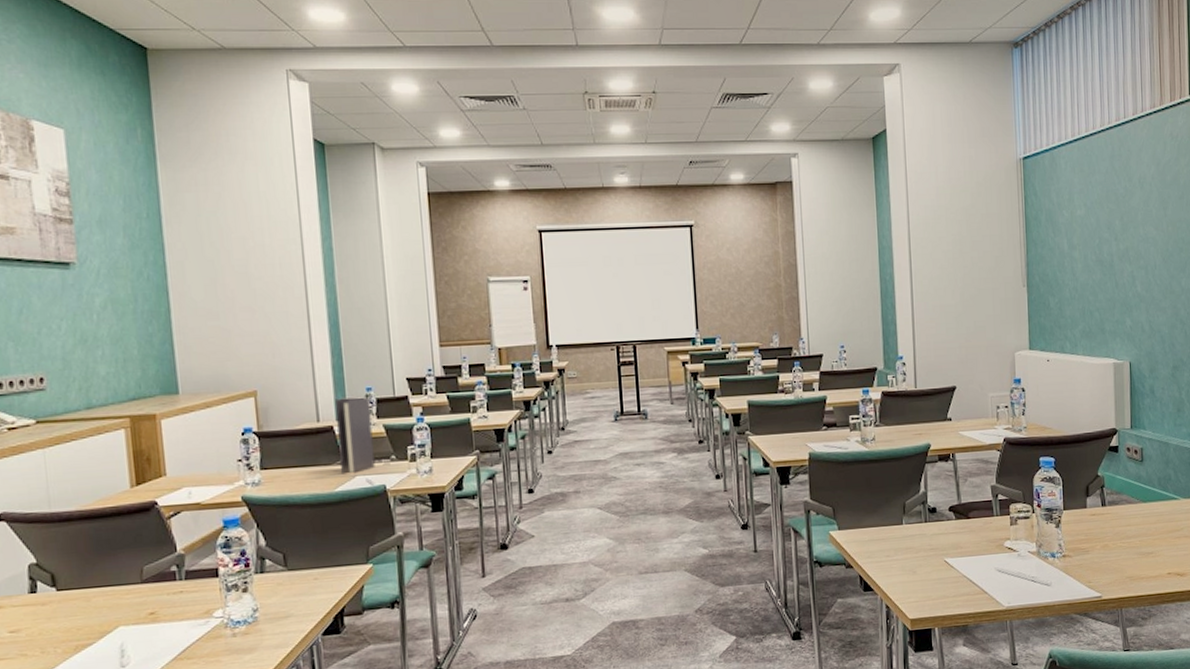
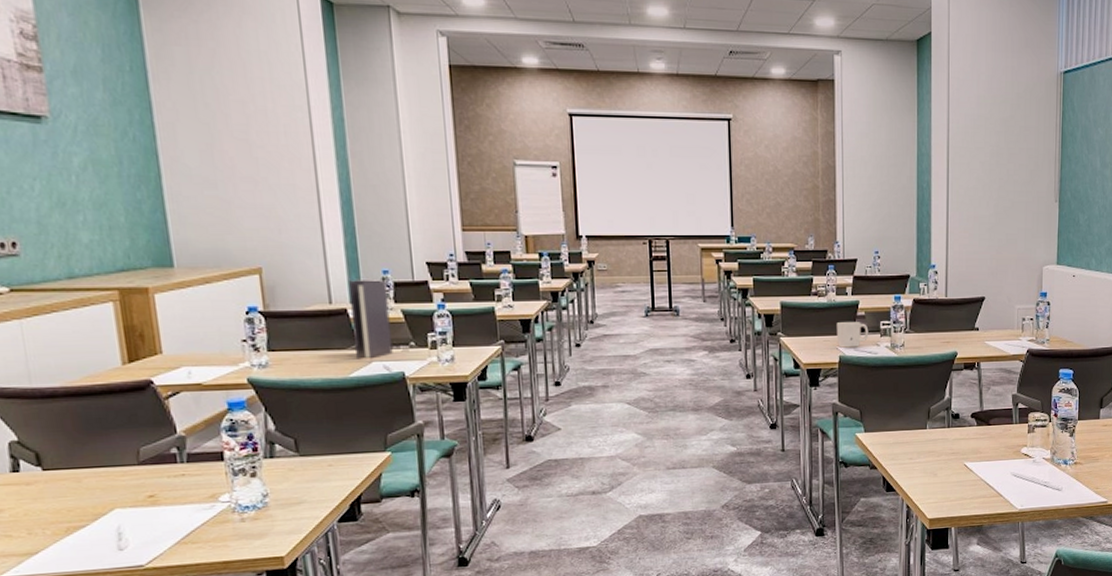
mug: none [804,417,838,444] -> present [836,322,869,348]

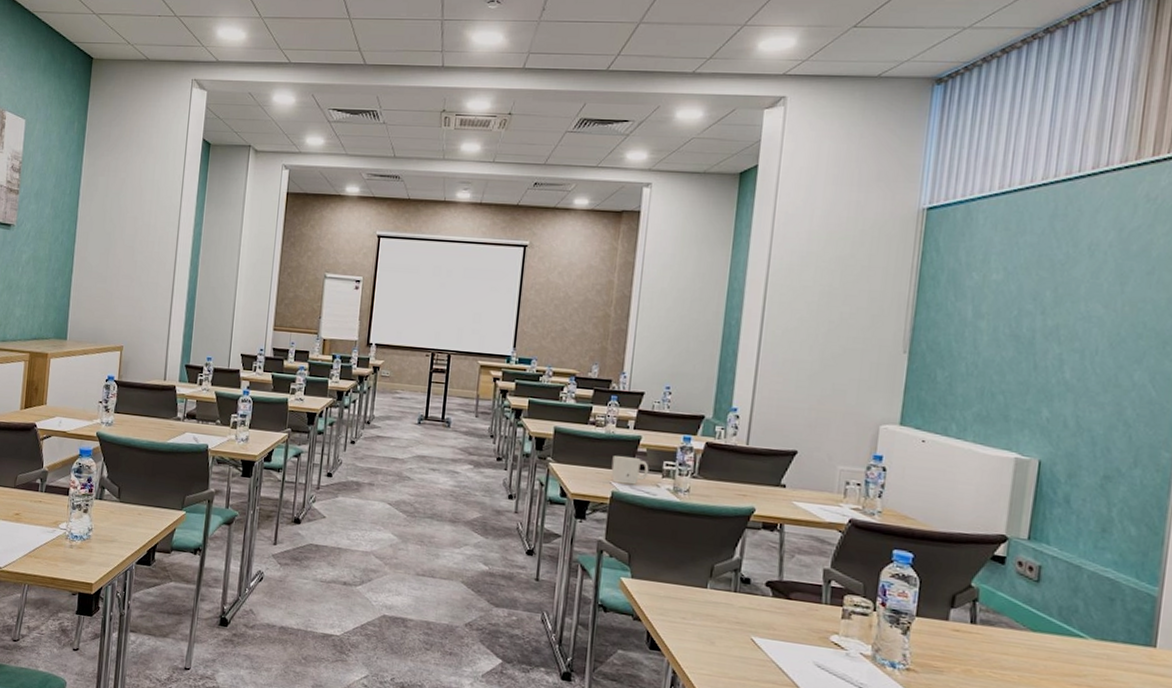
binder: present [349,280,393,360] -> none [175,363,208,430]

